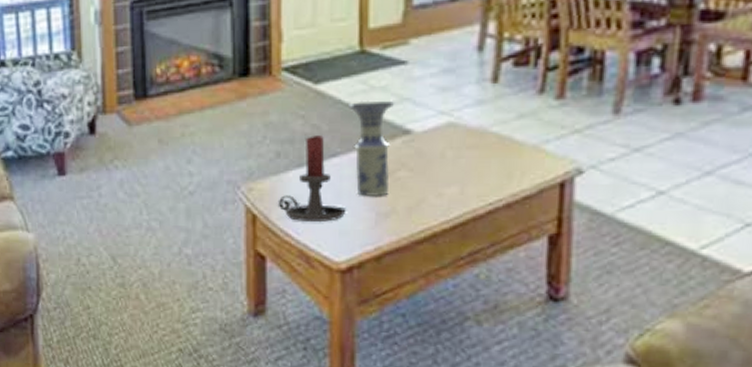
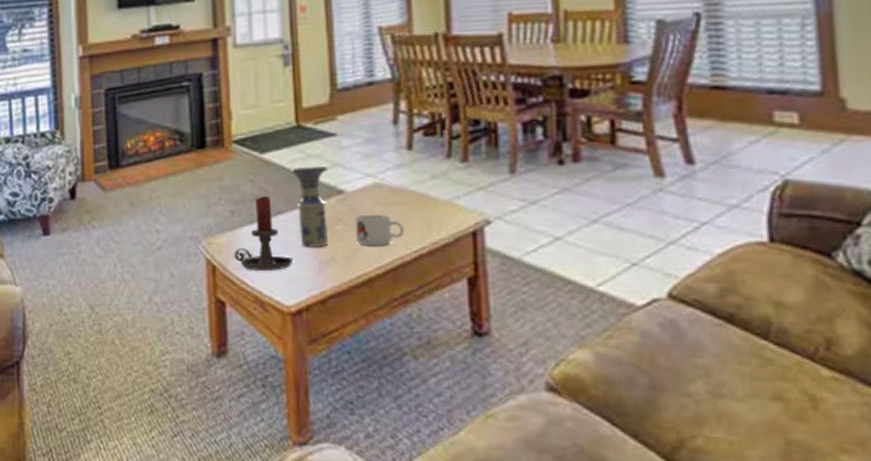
mug: none [421,159,479,197] -> present [354,214,404,246]

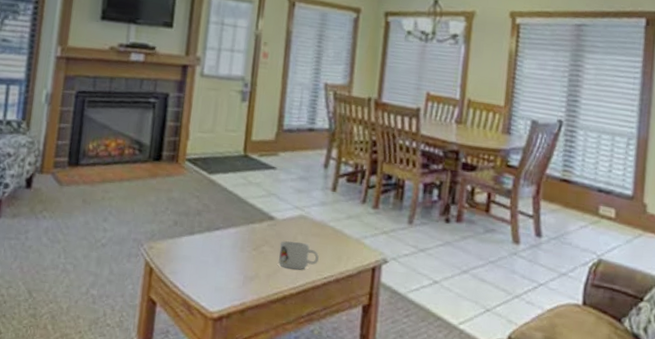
candle holder: present [235,196,292,271] -> none [171,212,221,280]
vase: present [290,165,329,248] -> none [231,191,265,265]

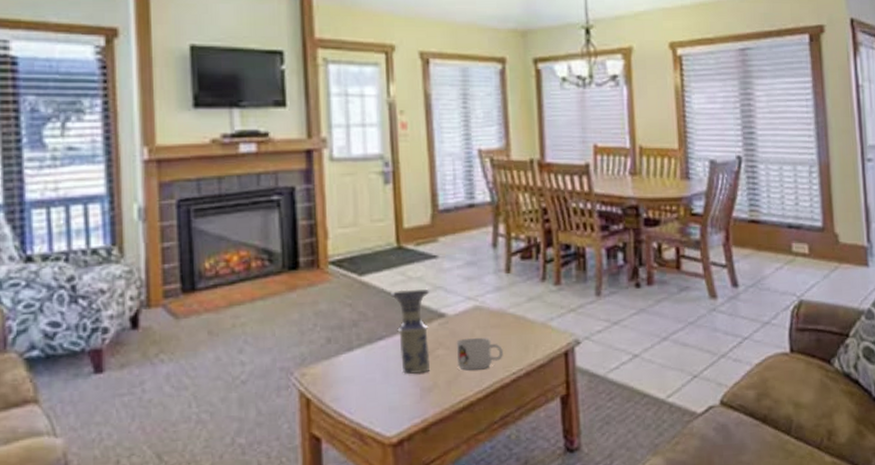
vase: none [231,191,265,265] -> present [390,288,430,374]

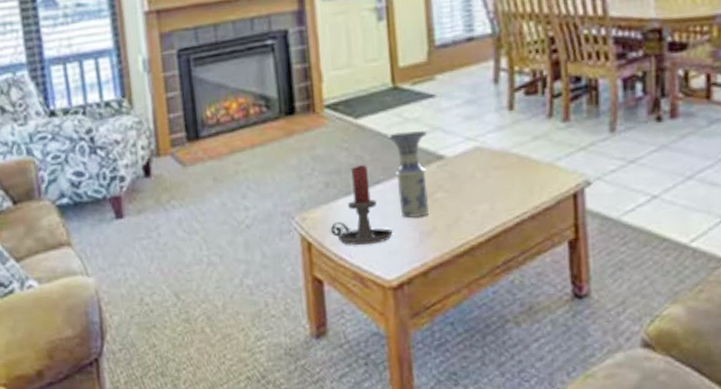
candle holder: none [331,321,393,402] -> present [331,165,392,245]
mug: present [456,337,503,371] -> none [455,179,506,214]

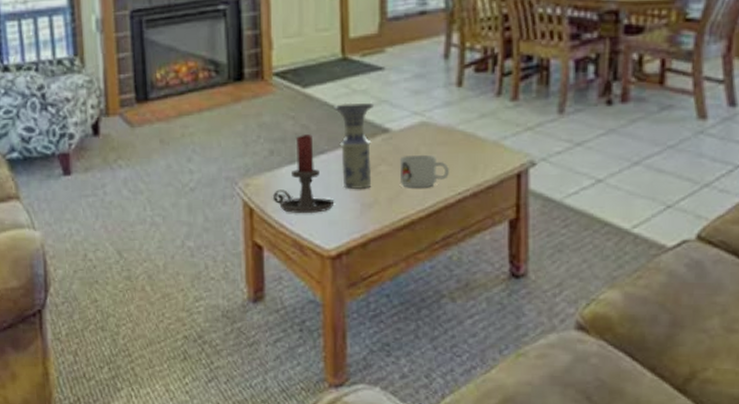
mug: none [455,179,506,214] -> present [399,154,449,188]

